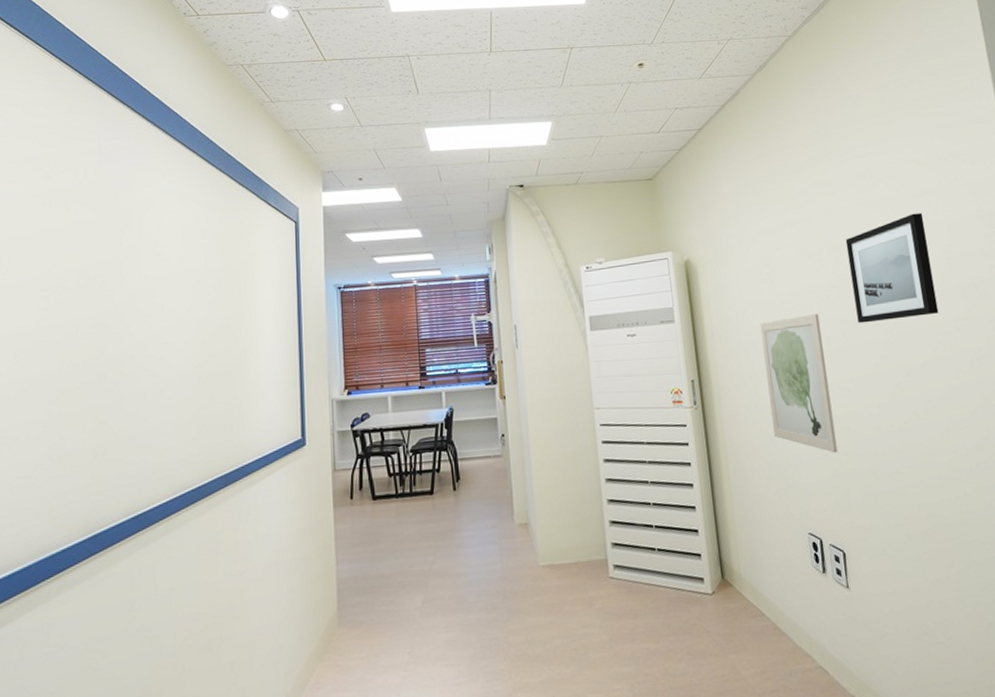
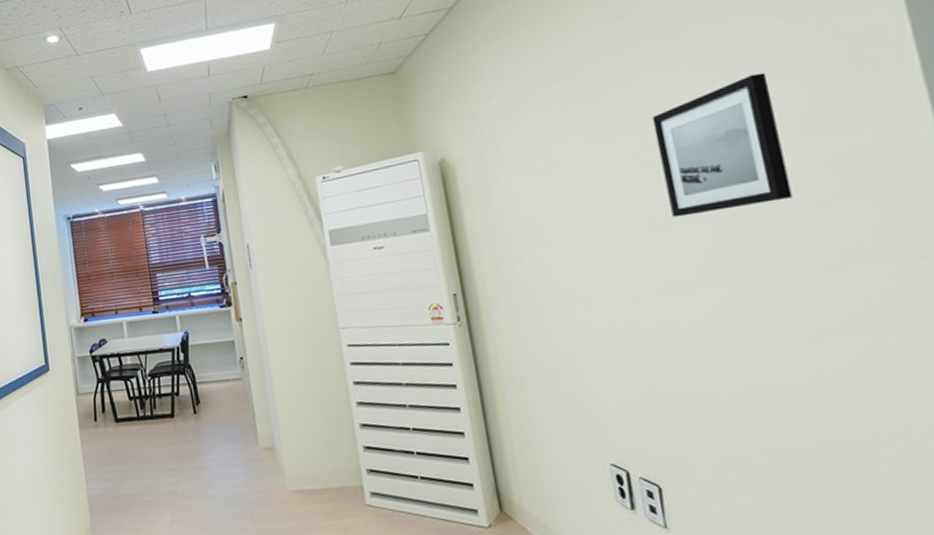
wall art: present [759,314,838,453] -> none [537,209,649,373]

